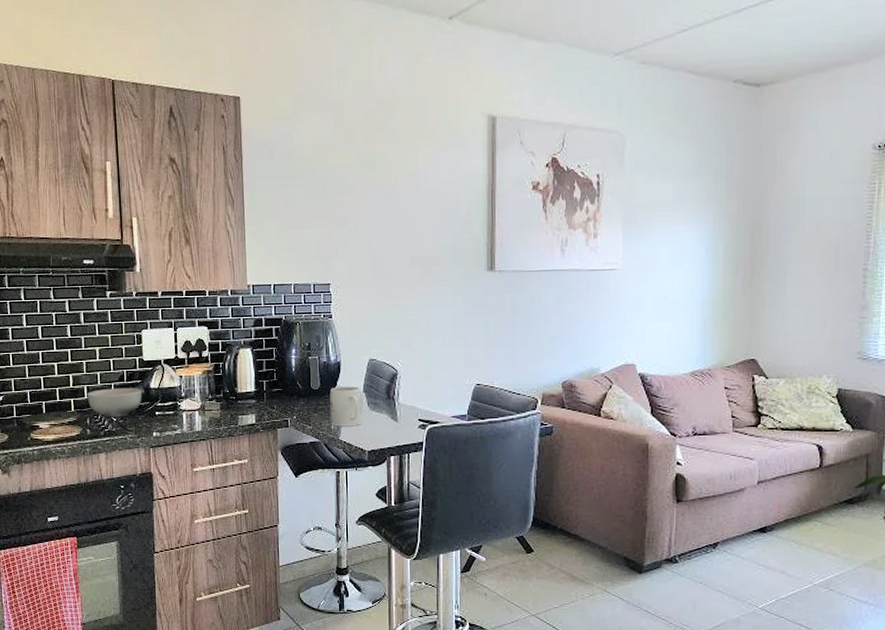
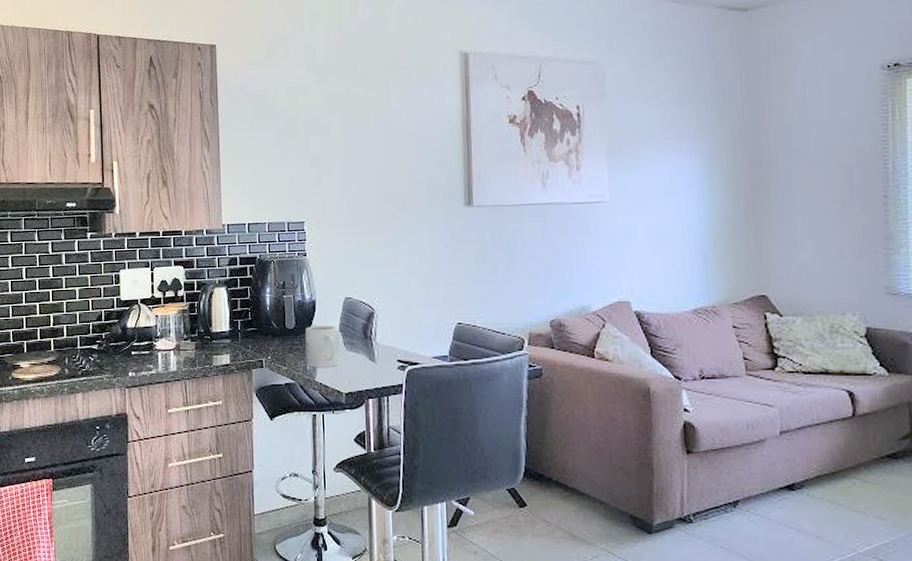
bowl: present [87,388,143,419] -> none [66,327,120,358]

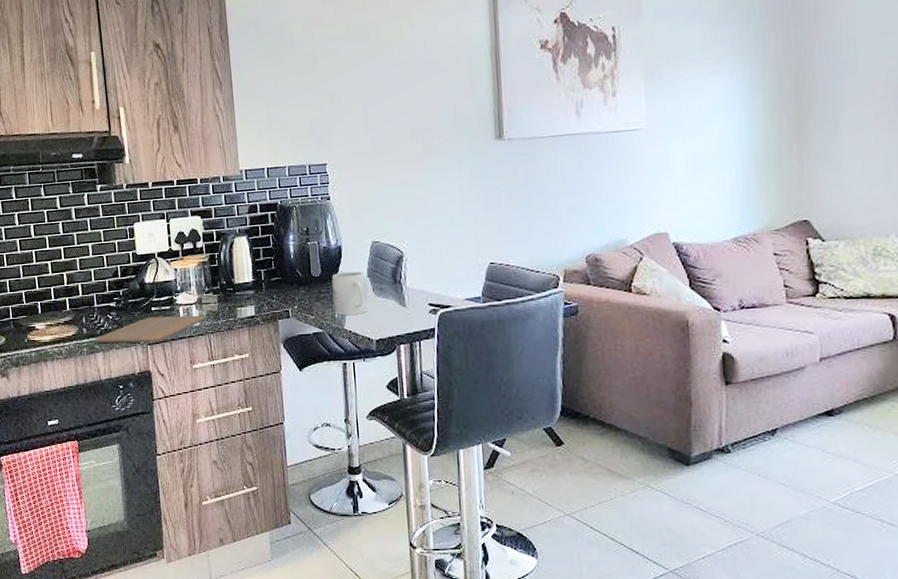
chopping board: none [75,360,183,386] -> present [94,315,206,344]

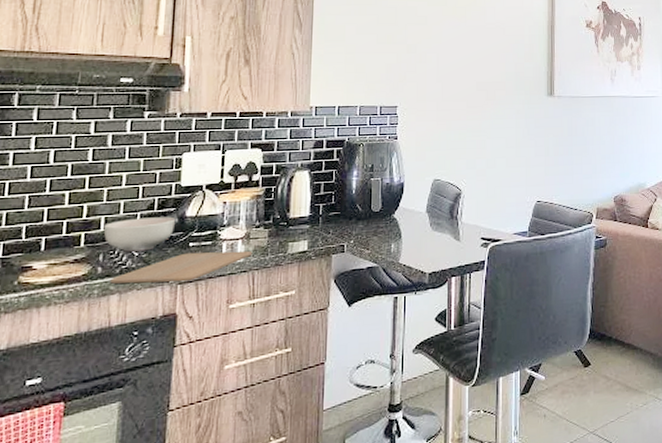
bowl: none [81,283,138,317] -> present [103,216,176,253]
mug: present [331,271,368,315] -> none [389,207,425,250]

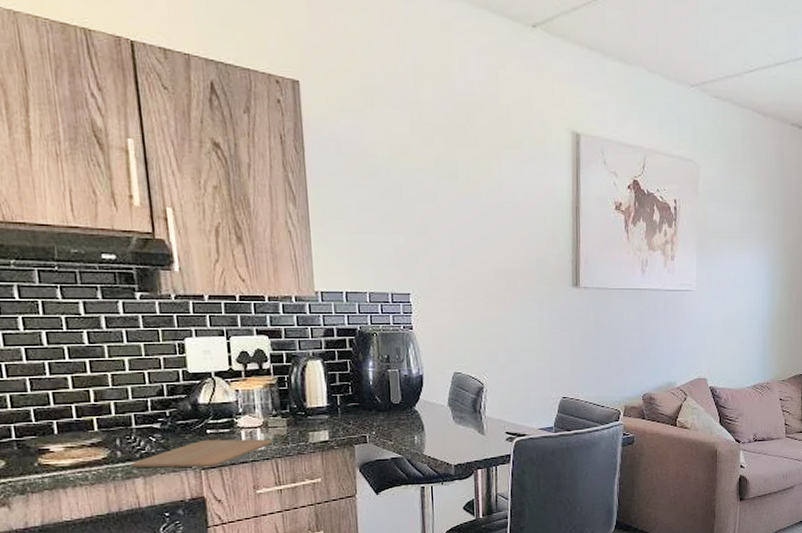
bowl: present [103,216,176,253] -> none [114,403,189,439]

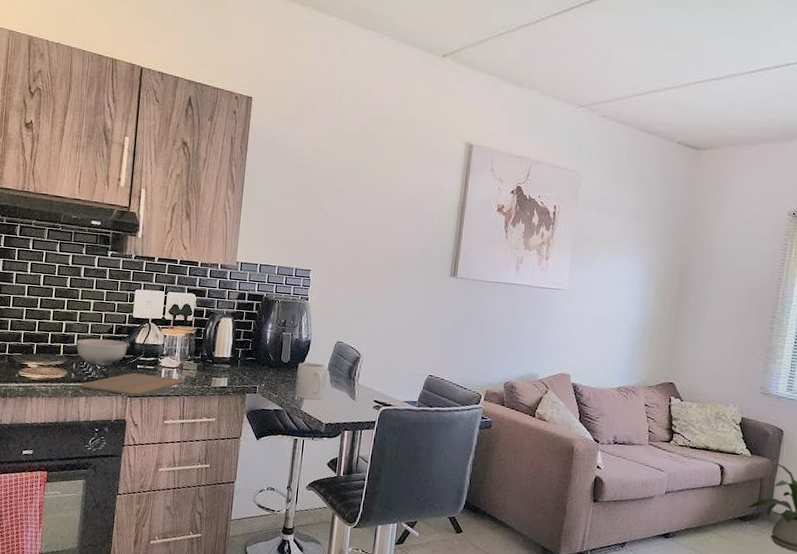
bowl: none [114,403,189,439] -> present [76,338,128,367]
mug: none [411,400,448,441] -> present [295,362,326,400]

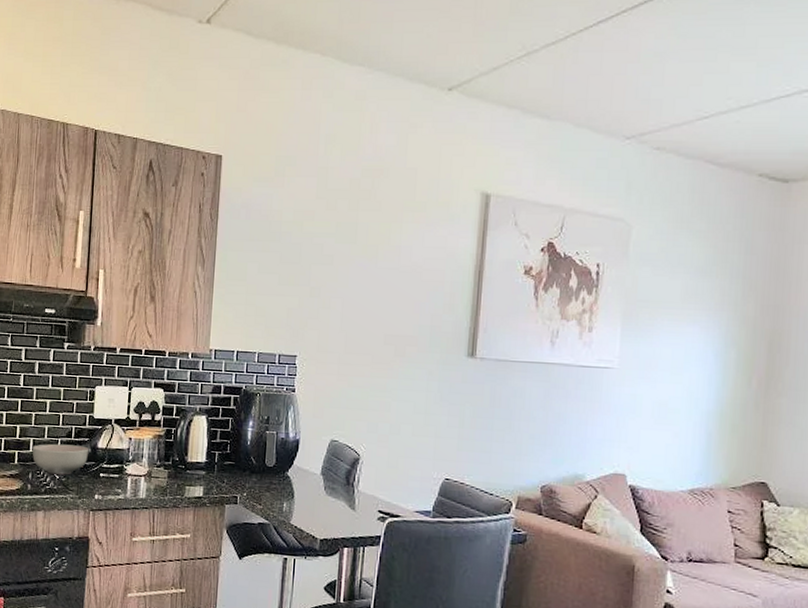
chopping board: present [80,372,184,396] -> none [37,482,154,510]
mug: present [295,362,326,400] -> none [282,466,319,511]

